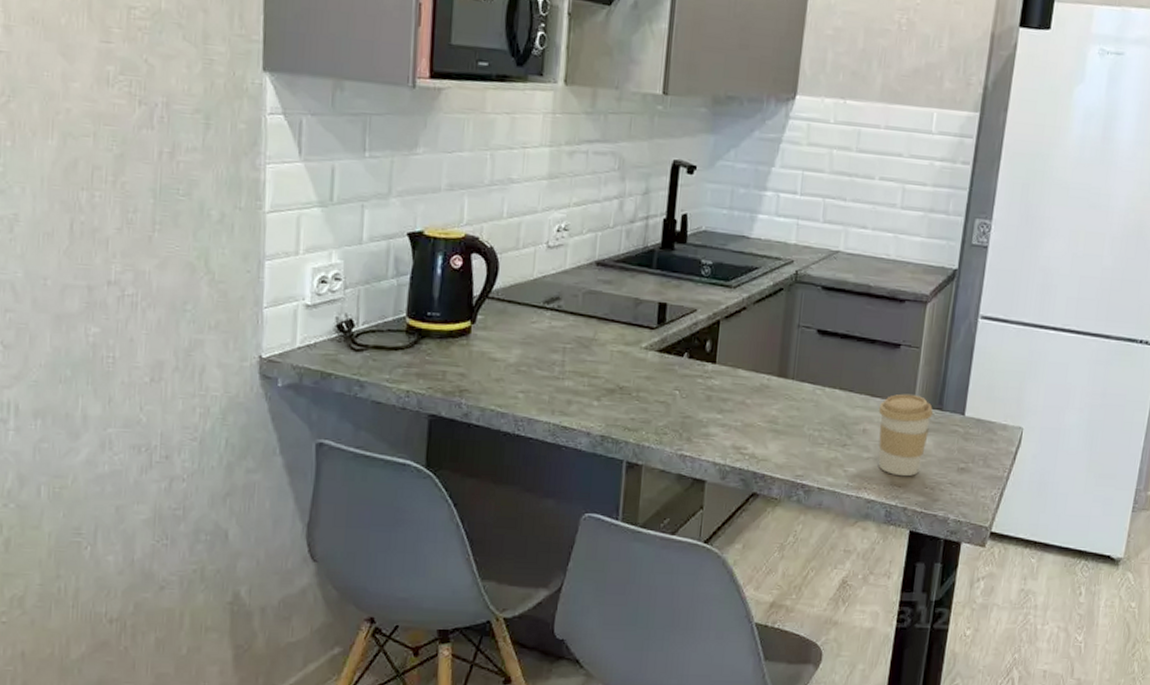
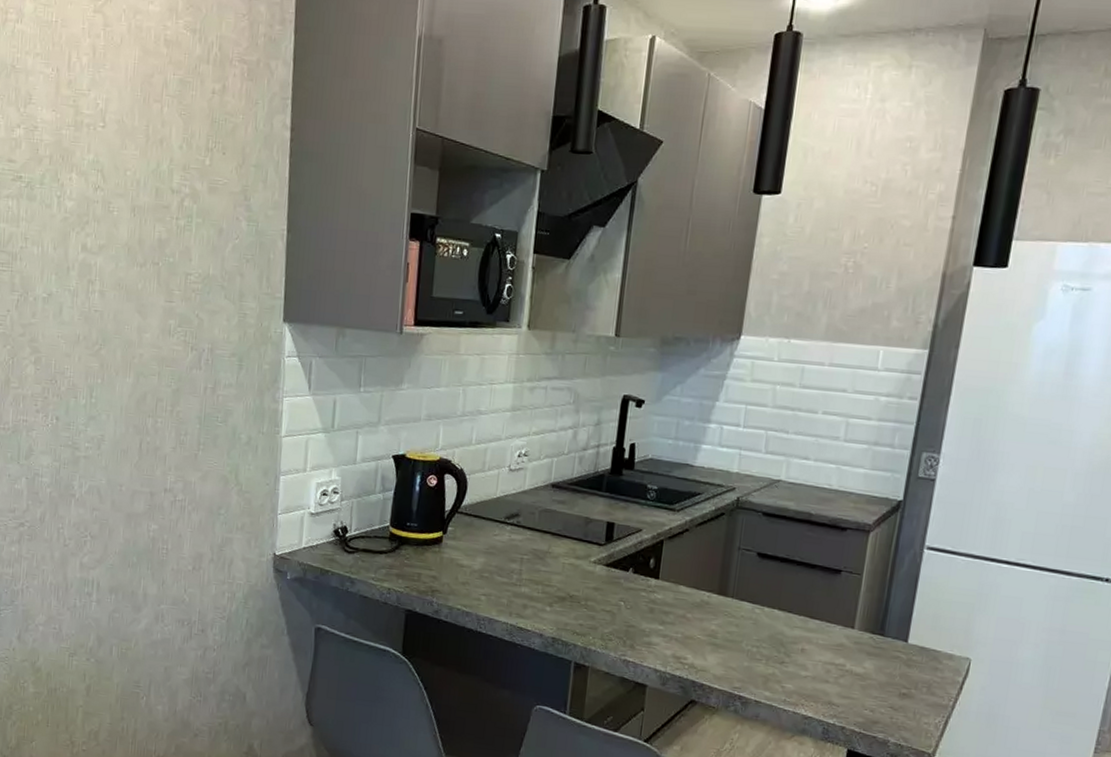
coffee cup: present [878,393,934,477] -> none [816,617,875,697]

